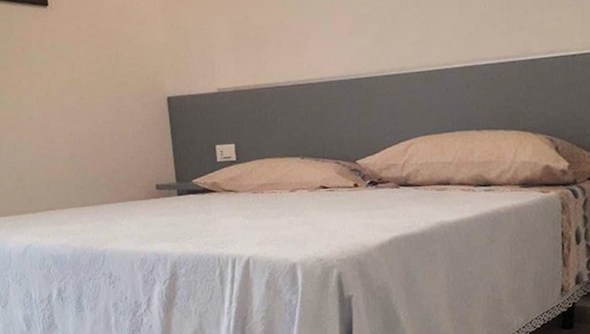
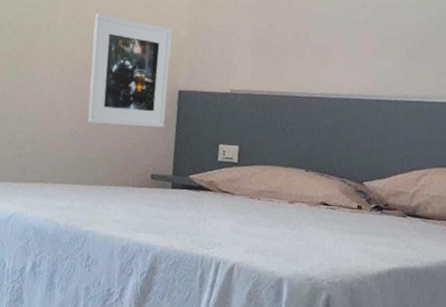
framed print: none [69,28,159,144] -> present [88,13,172,127]

